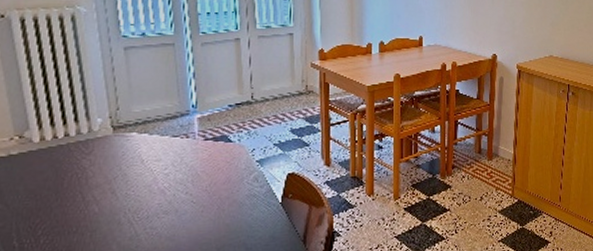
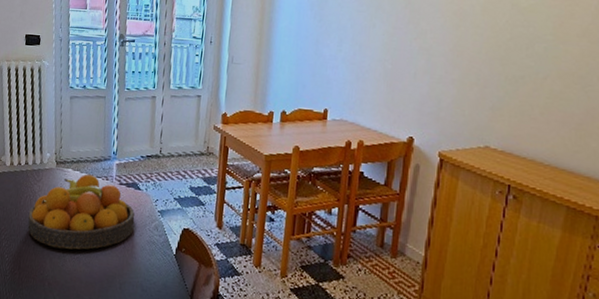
fruit bowl: none [77,135,229,229] -> present [27,174,136,250]

